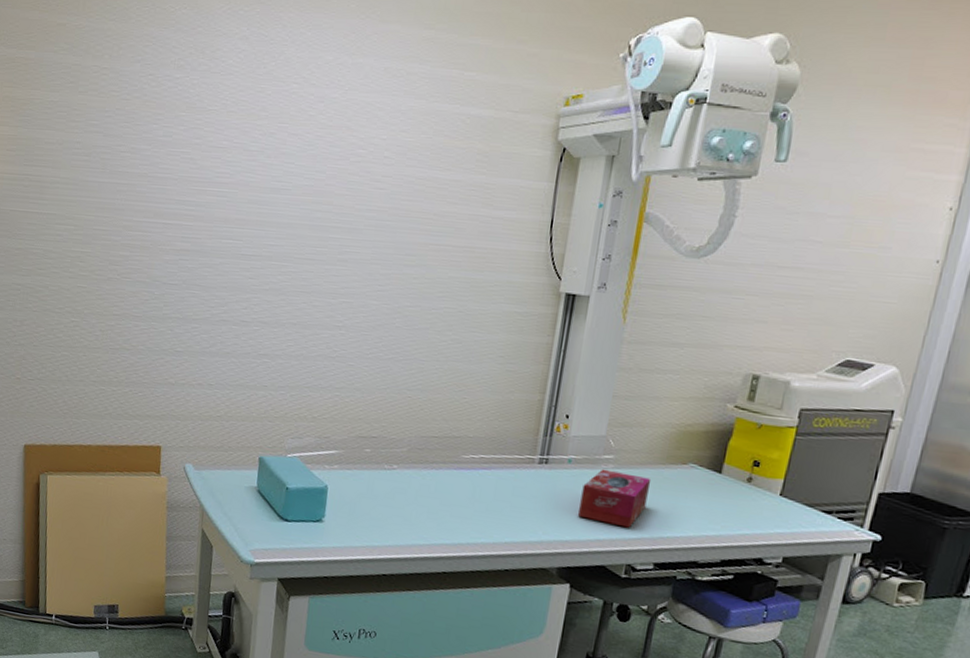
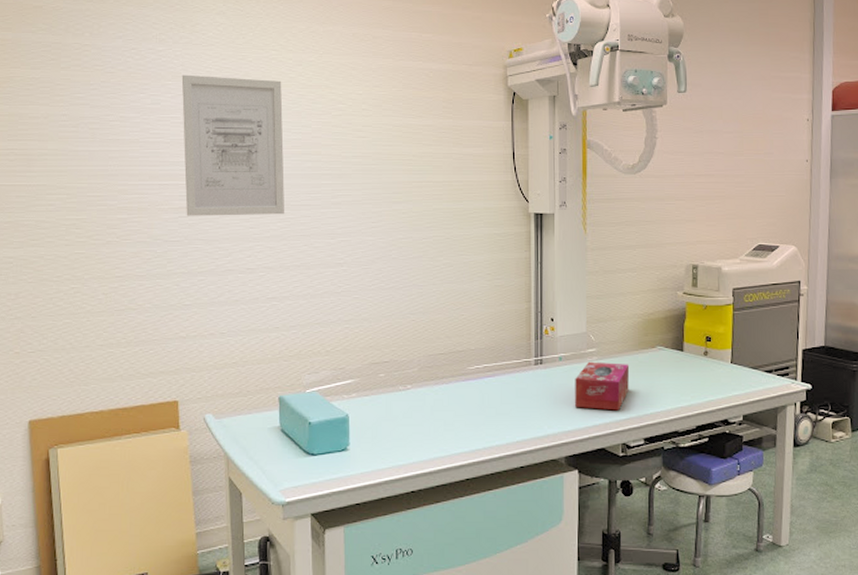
wall art: none [187,106,300,267] -> present [181,74,285,216]

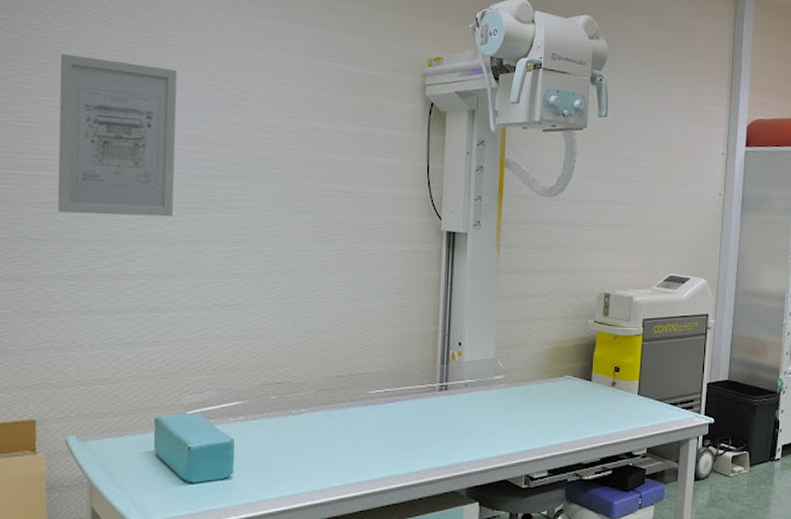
tissue box: present [575,361,630,411] -> none [479,389,537,441]

